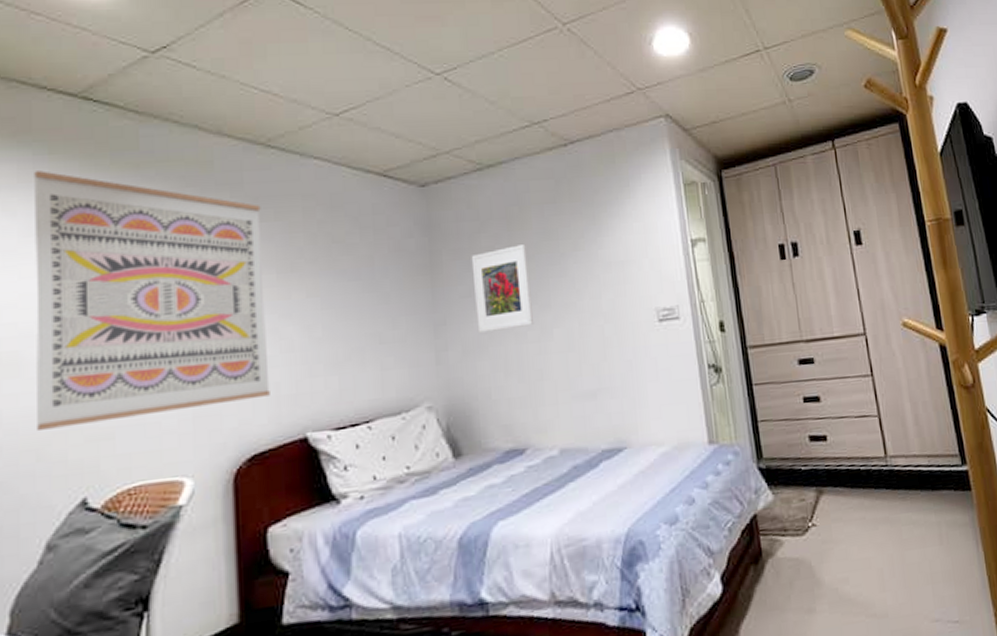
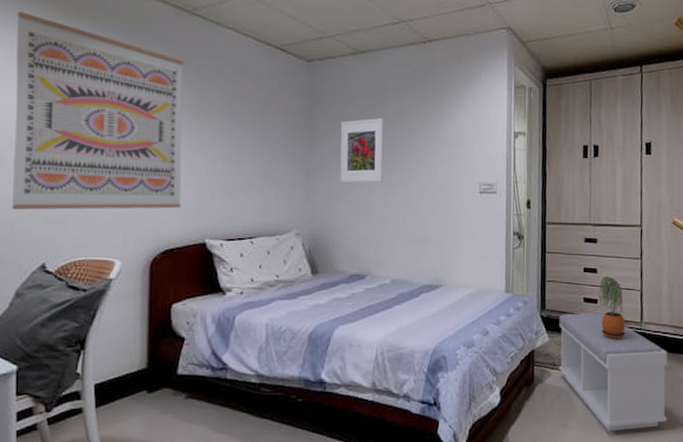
bench: none [782,451,941,608] -> present [559,312,668,431]
potted plant: none [826,404,869,484] -> present [598,276,626,339]

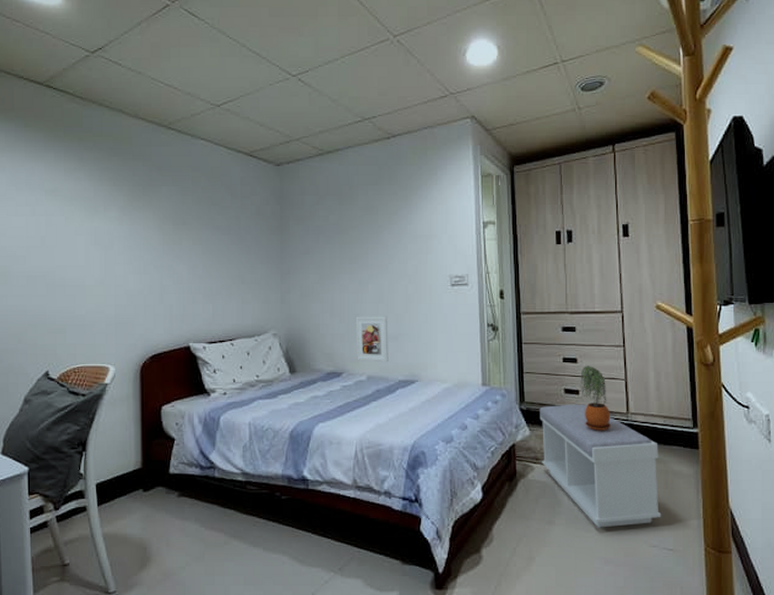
wall art: present [11,11,184,210] -> none [16,139,166,322]
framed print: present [339,118,384,183] -> none [311,216,354,282]
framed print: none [381,219,415,267] -> present [355,316,389,362]

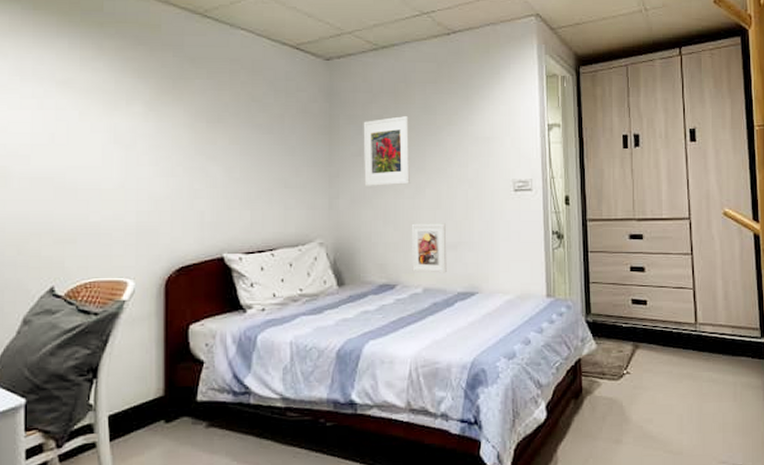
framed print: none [311,216,354,282] -> present [363,116,410,186]
bench: present [539,404,662,528] -> none [606,315,731,445]
potted plant: present [580,366,611,431] -> none [648,275,679,343]

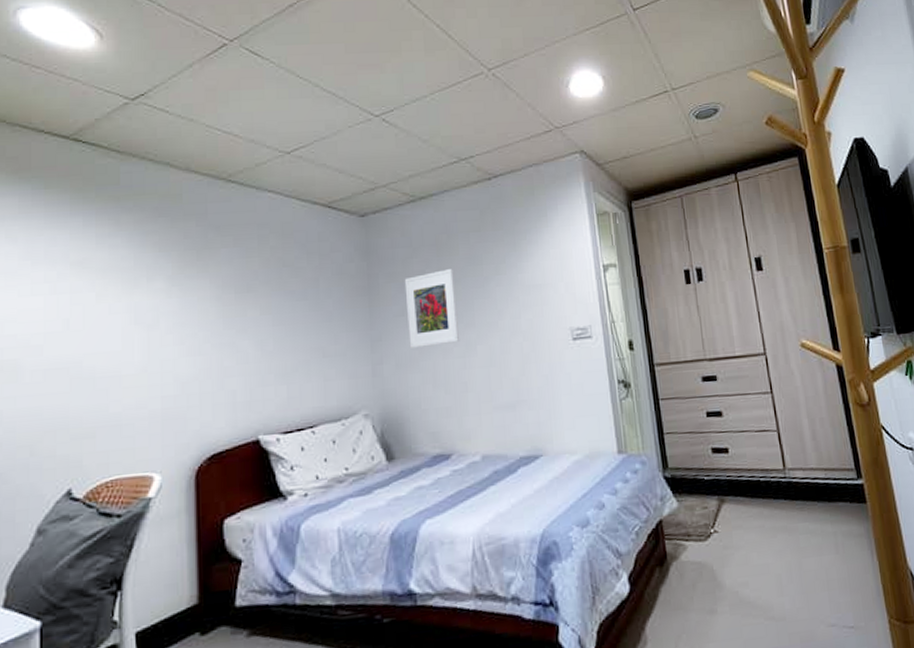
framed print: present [411,223,447,273] -> none [463,381,506,438]

